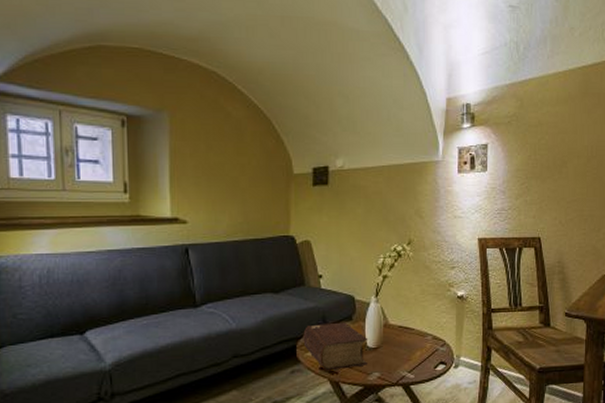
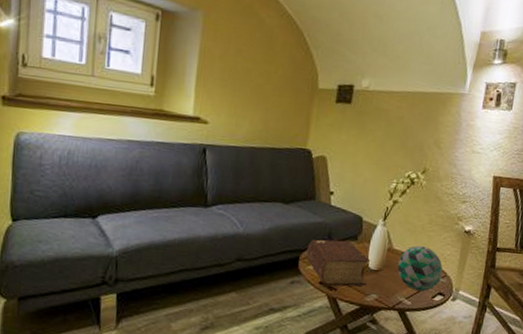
decorative ball: none [396,317,442,363] -> present [397,245,443,291]

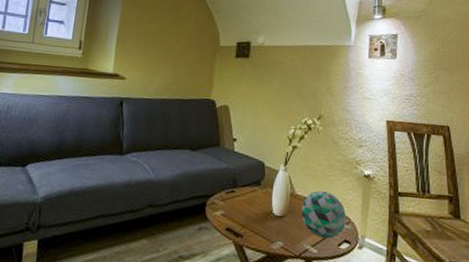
bible: present [306,239,371,287] -> none [213,185,275,234]

